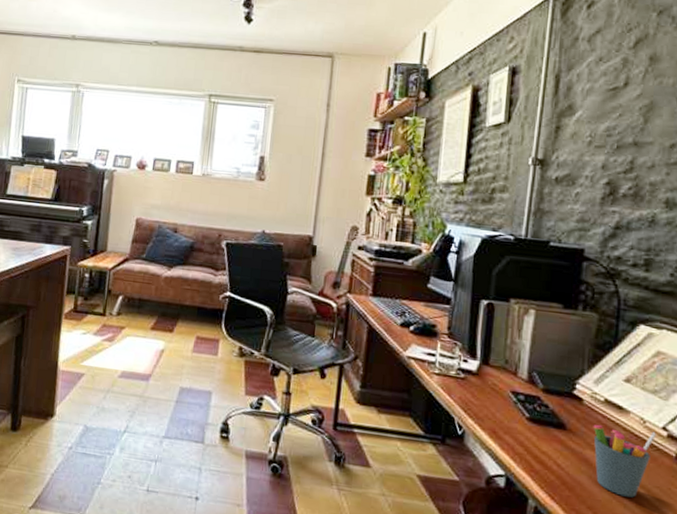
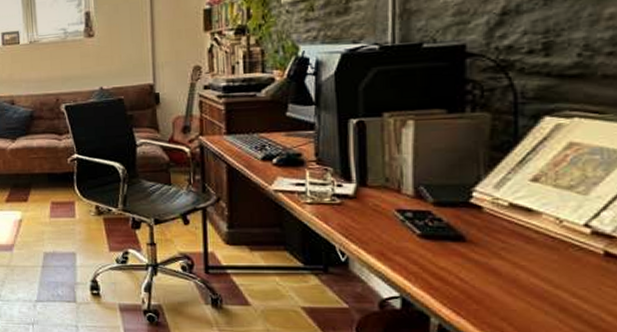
pen holder: present [593,424,656,498] -> none [498,230,577,303]

